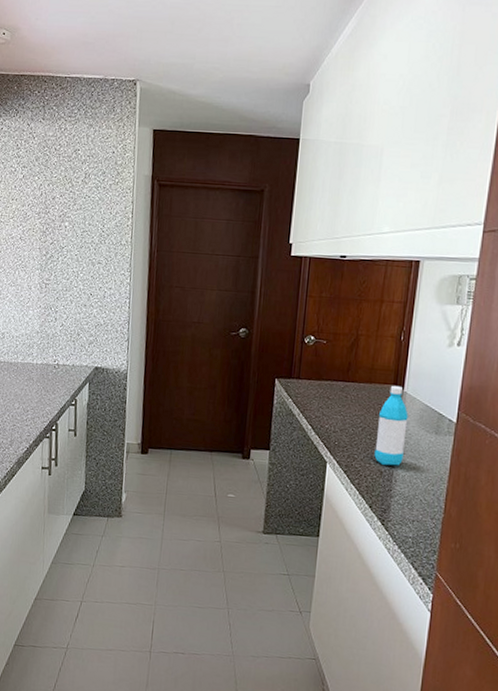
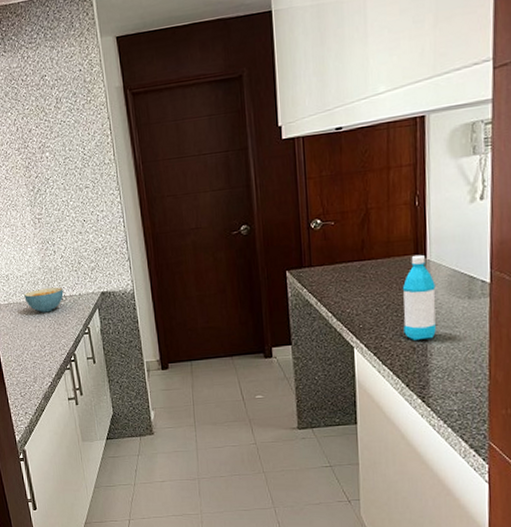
cereal bowl: none [16,352,58,378] -> present [24,287,64,313]

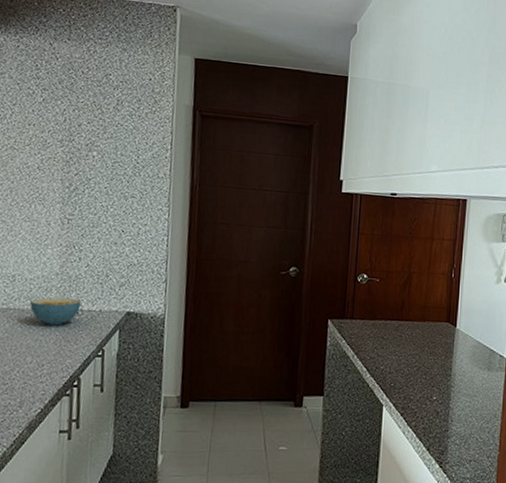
water bottle: present [403,254,436,340] -> none [430,322,462,405]

